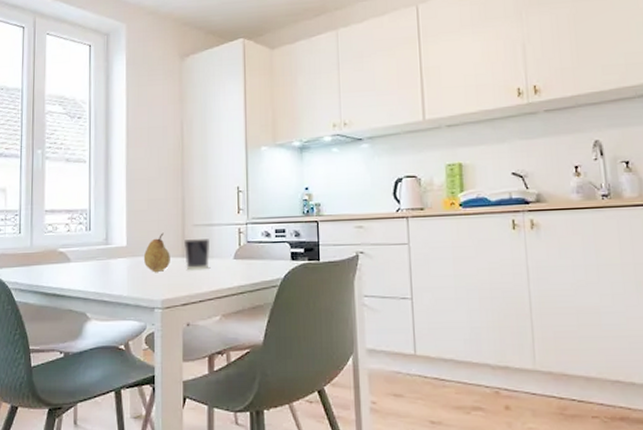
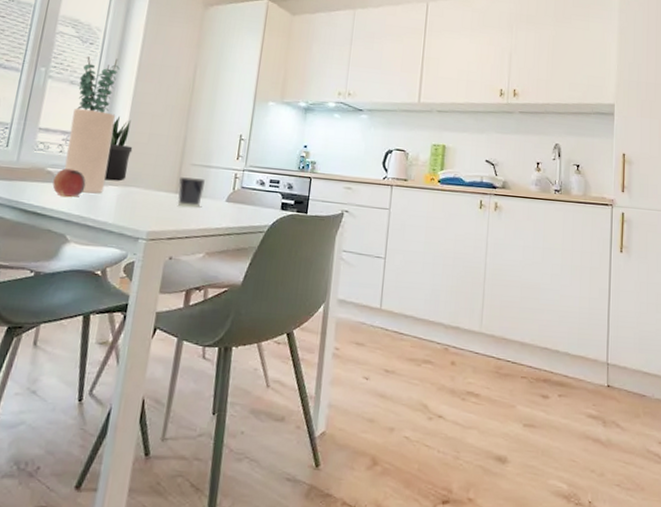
fruit: none [66,246,96,275] -> present [52,168,86,197]
vase: none [73,128,114,270] -> present [64,56,120,194]
planter: none [112,186,134,253] -> present [104,116,133,182]
fruit: present [143,233,170,272] -> none [135,167,164,204]

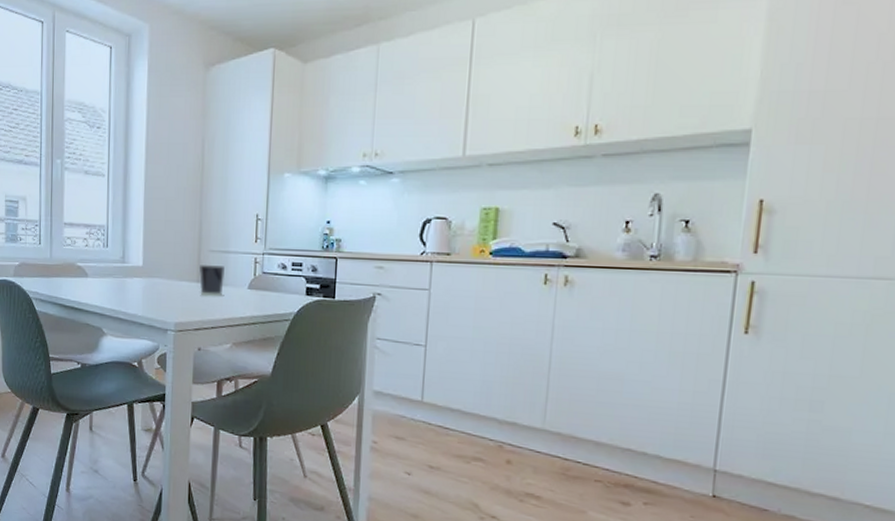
fruit: present [52,168,86,197] -> none [84,262,113,291]
vase: present [64,56,120,194] -> none [91,141,131,287]
planter: present [104,116,133,182] -> none [128,204,151,273]

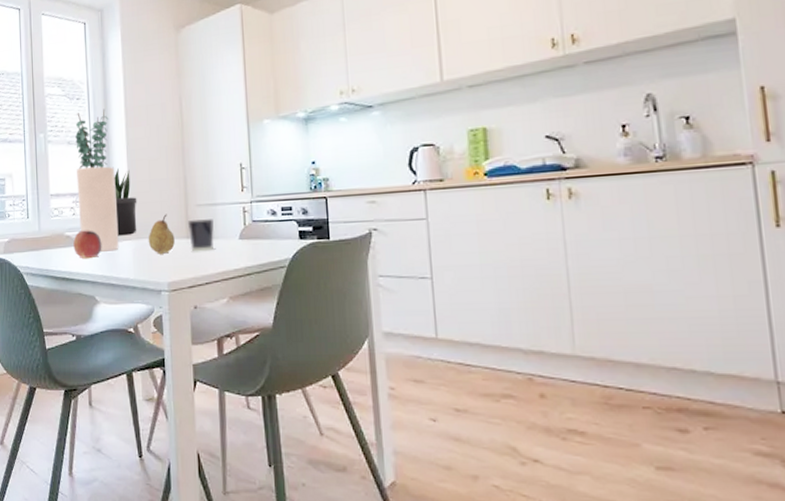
fruit: none [84,262,113,291] -> present [73,230,102,258]
vase: none [91,141,131,287] -> present [75,108,119,253]
planter: none [128,204,151,273] -> present [114,168,137,236]
fruit: none [158,256,185,295] -> present [148,214,175,254]

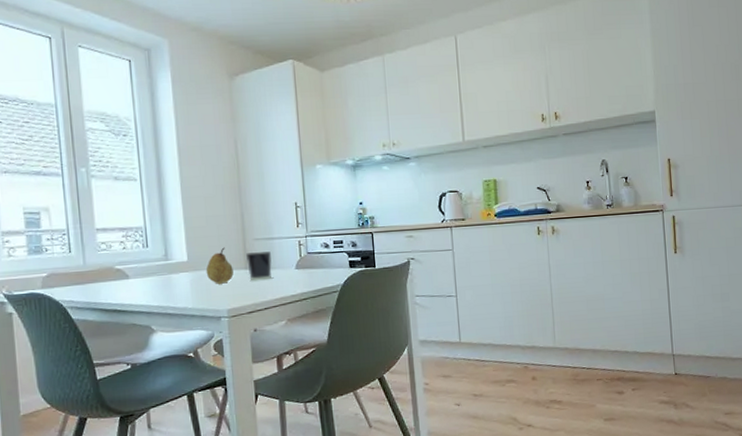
fruit: present [73,230,102,258] -> none [124,263,157,291]
vase: present [75,108,119,253] -> none [123,146,176,285]
planter: present [114,168,137,236] -> none [168,204,194,268]

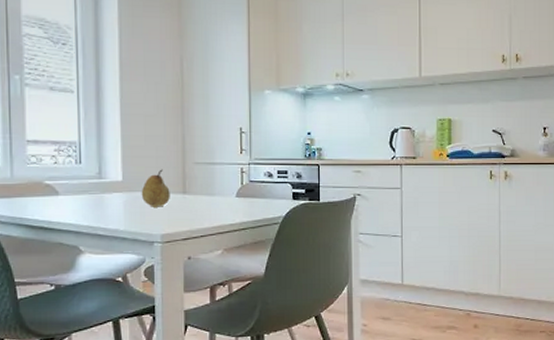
mug: present [246,251,272,281] -> none [185,177,211,207]

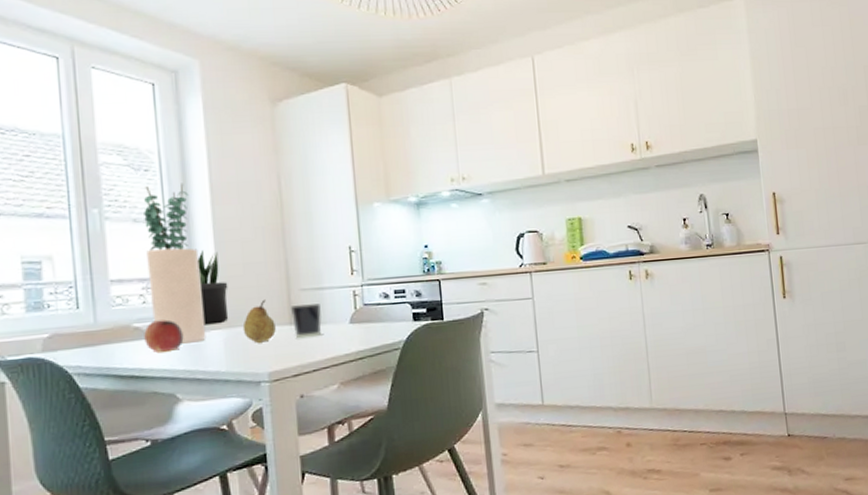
fruit: none [54,180,89,208] -> present [144,319,184,352]
vase: none [60,58,109,204] -> present [144,183,206,345]
planter: none [105,120,131,188] -> present [197,249,229,325]
mug: none [185,177,211,207] -> present [291,303,322,339]

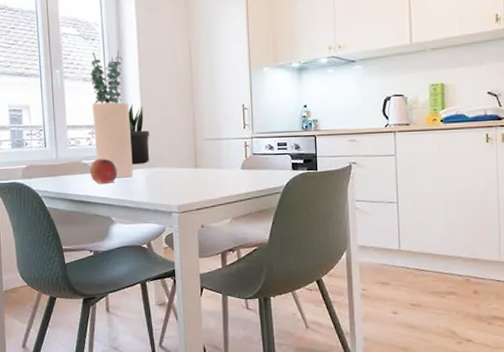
fruit: present [242,299,276,343] -> none [160,146,184,181]
mug: present [291,303,322,339] -> none [196,151,219,180]

